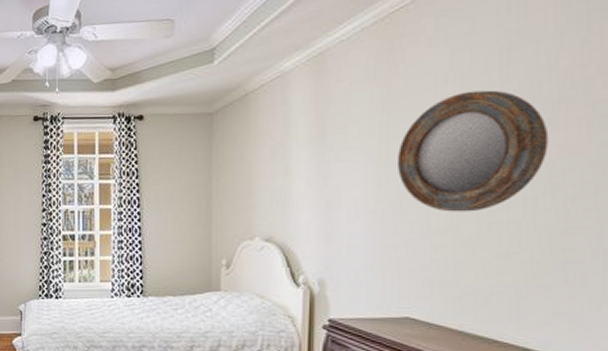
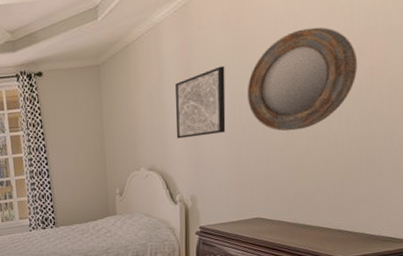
wall art: none [302,126,369,207] -> present [174,65,226,139]

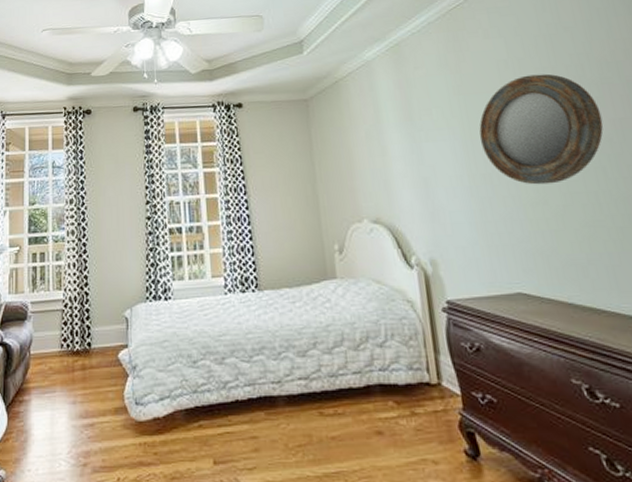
wall art: present [174,65,226,139] -> none [395,108,462,187]

